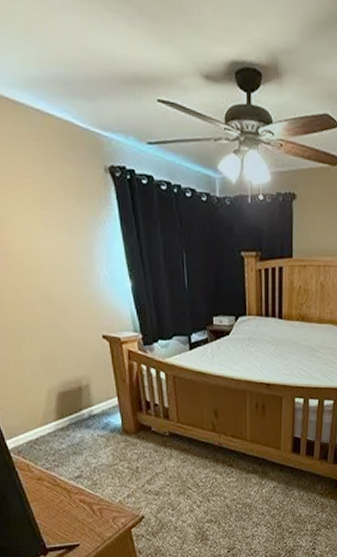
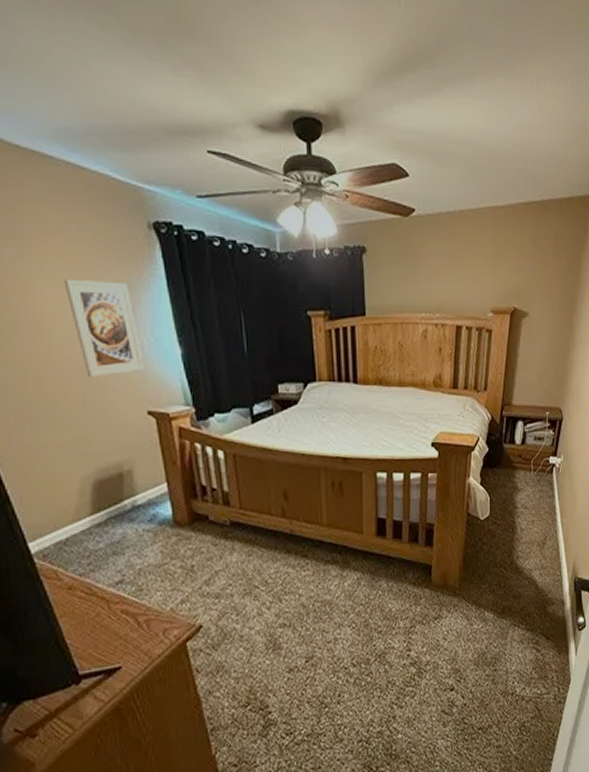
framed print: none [33,217,100,305] -> present [63,280,145,378]

